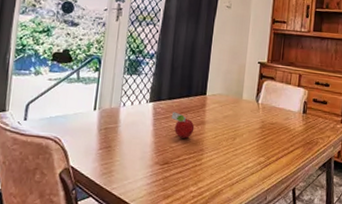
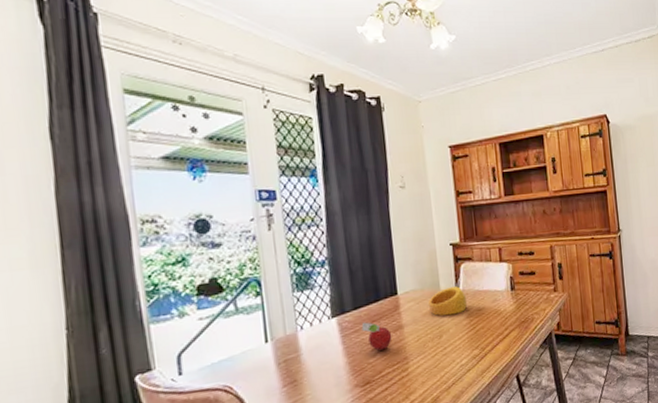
ring: none [230,98,264,123] -> present [429,286,467,316]

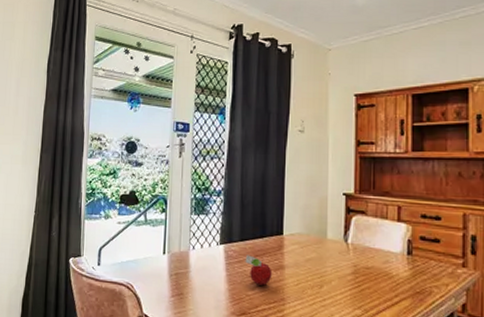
ring: present [429,286,467,316] -> none [313,238,355,267]

